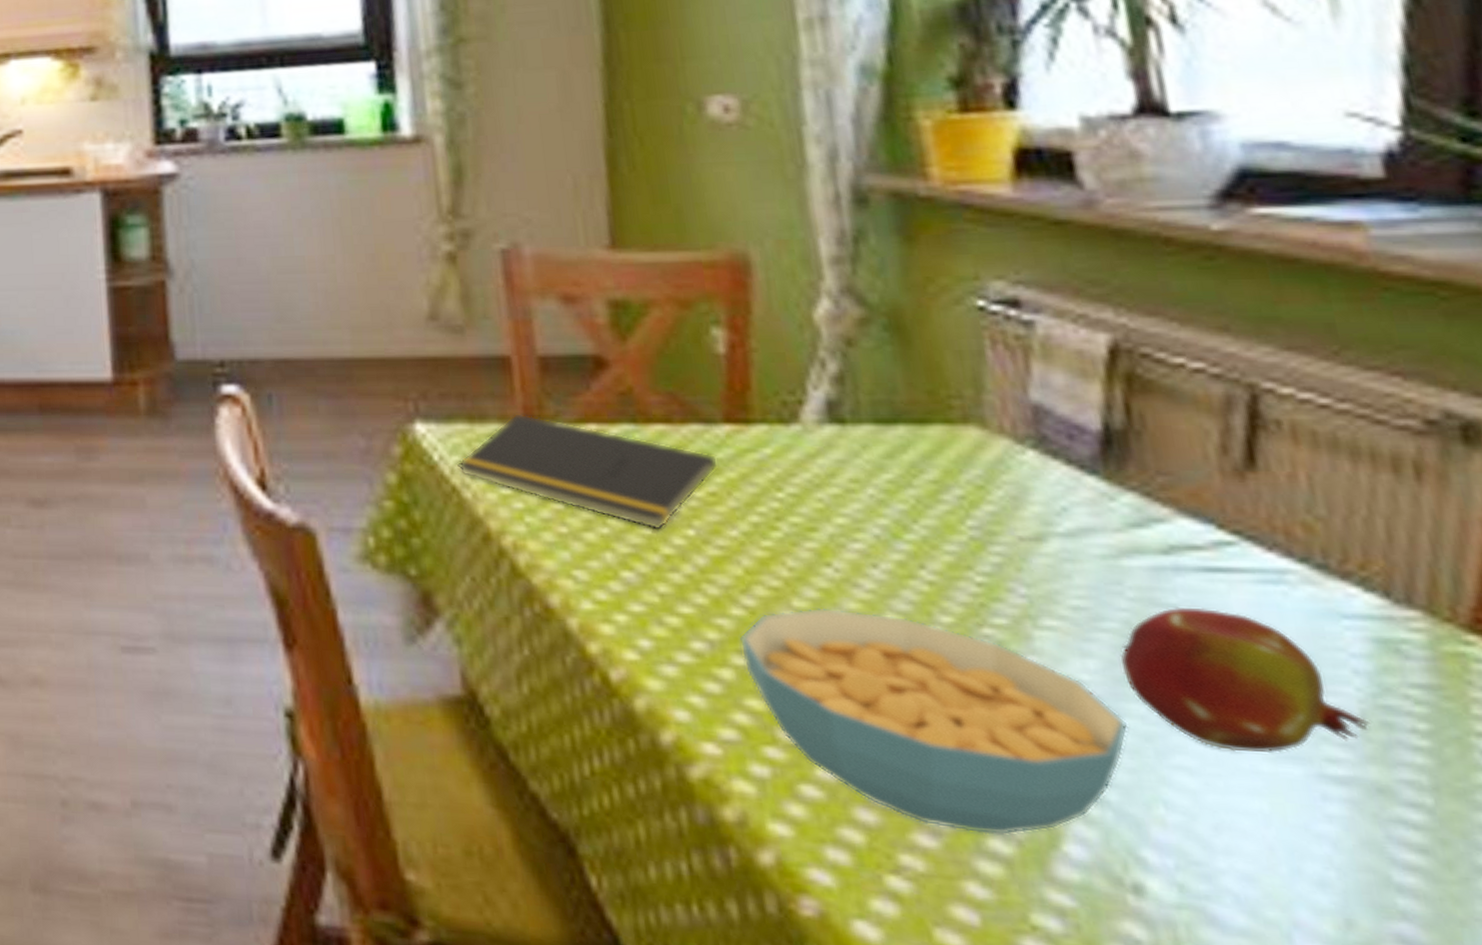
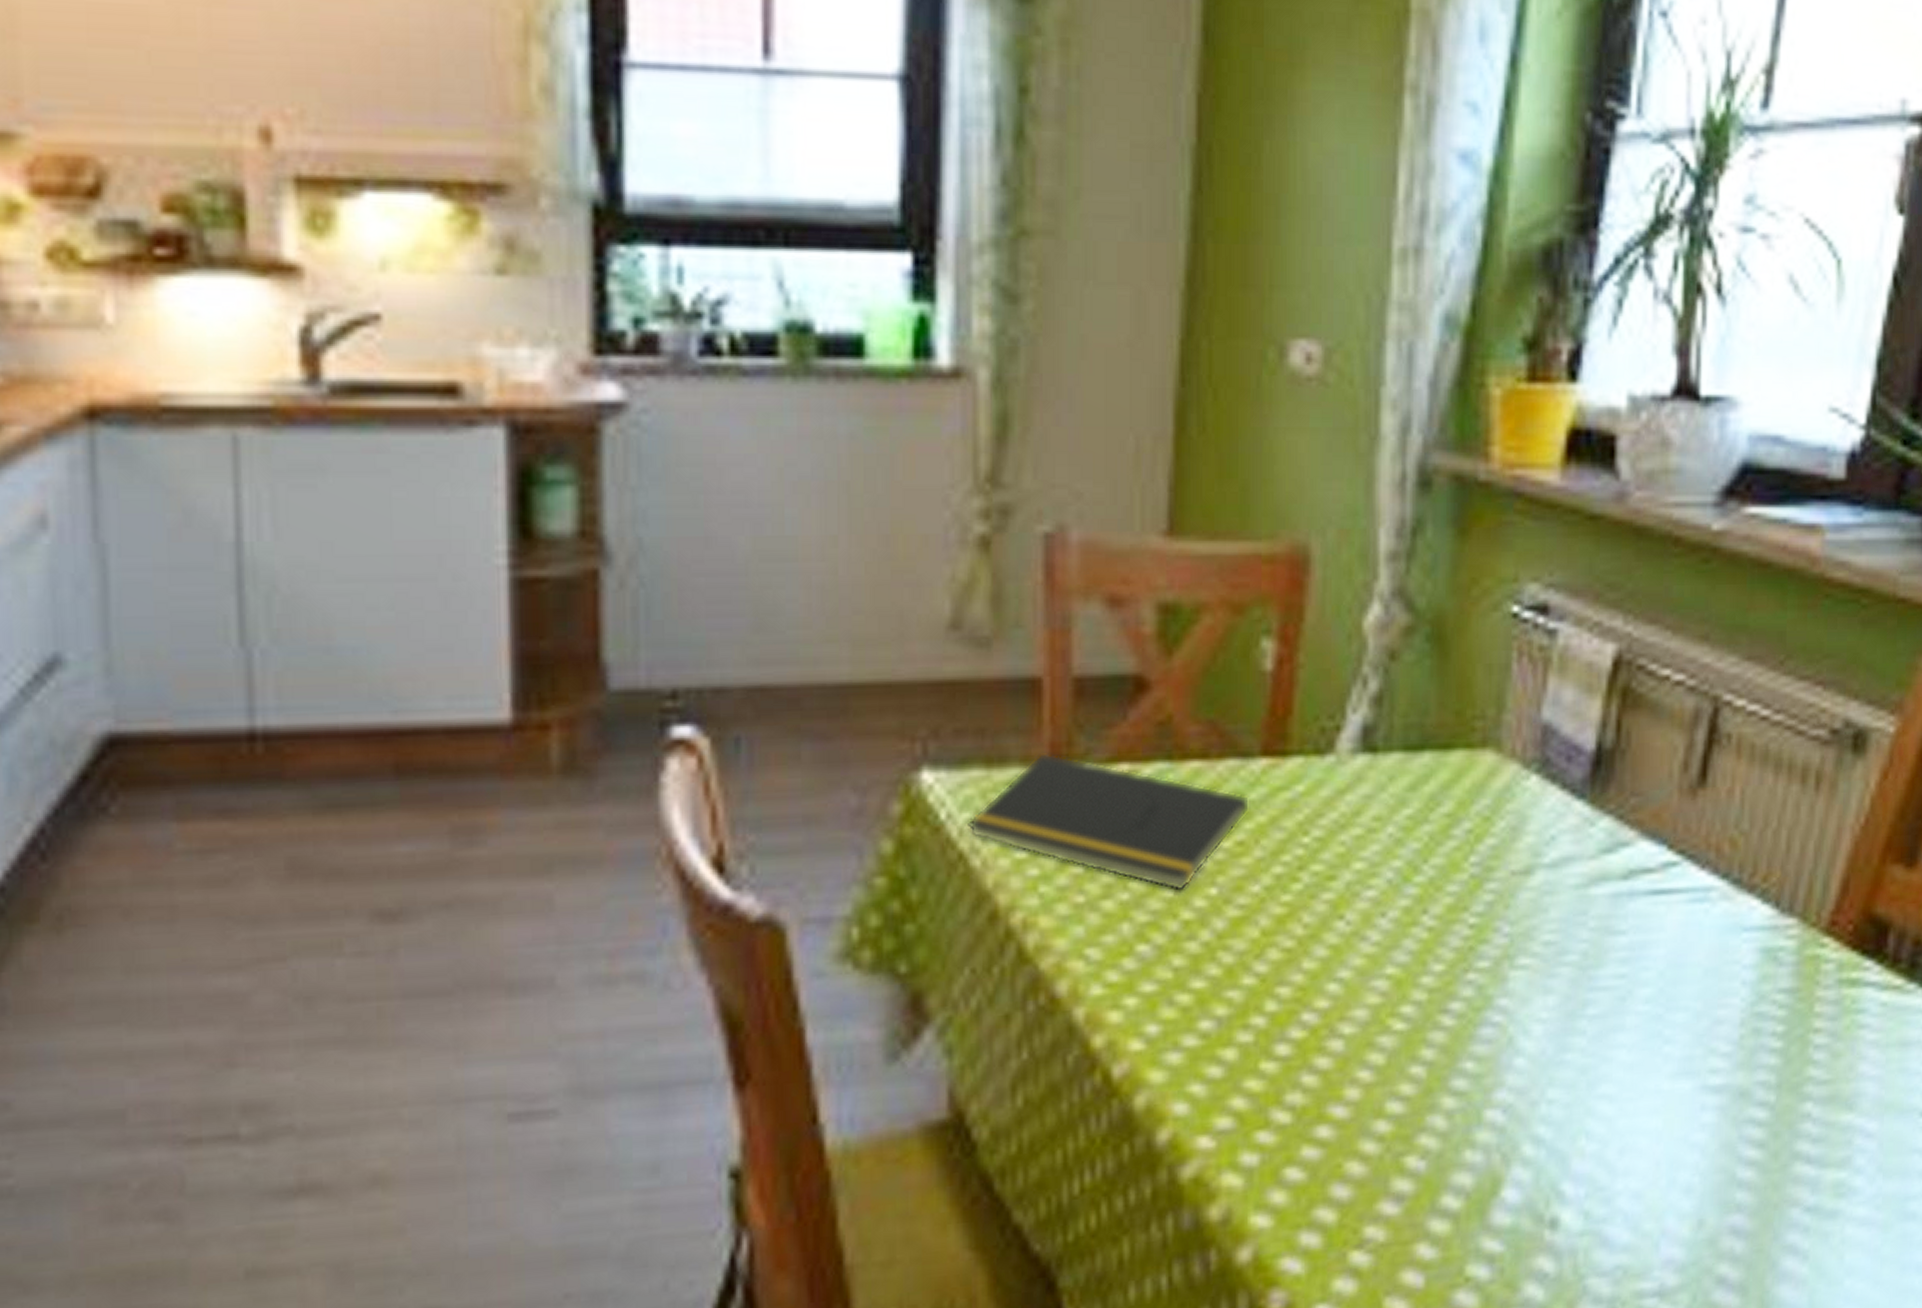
cereal bowl: present [739,607,1129,836] -> none [1247,966,1571,1193]
fruit: present [1119,606,1371,754] -> none [1574,931,1746,1074]

